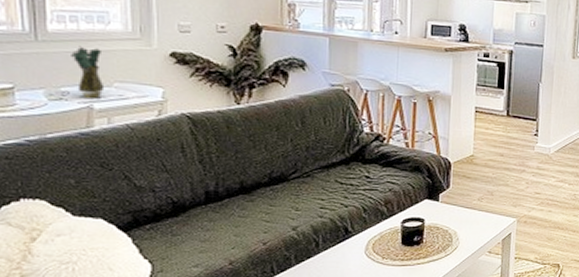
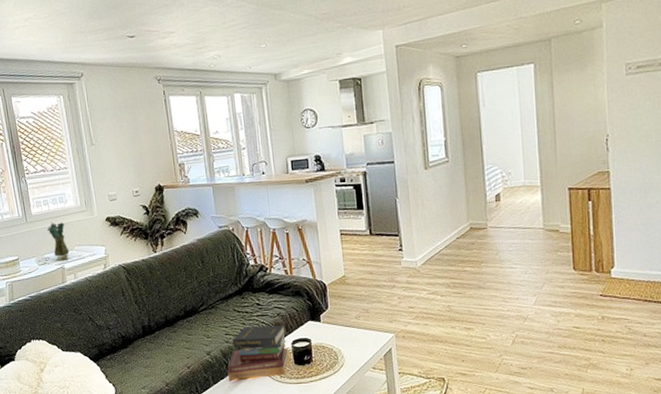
books: none [316,201,396,260] -> present [227,325,289,380]

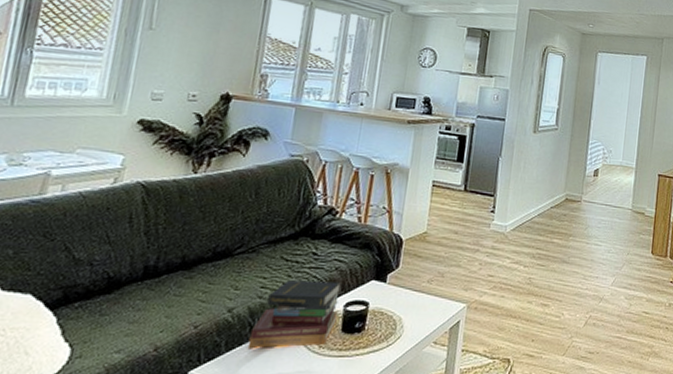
vase: present [47,222,70,262] -> none [39,111,73,165]

